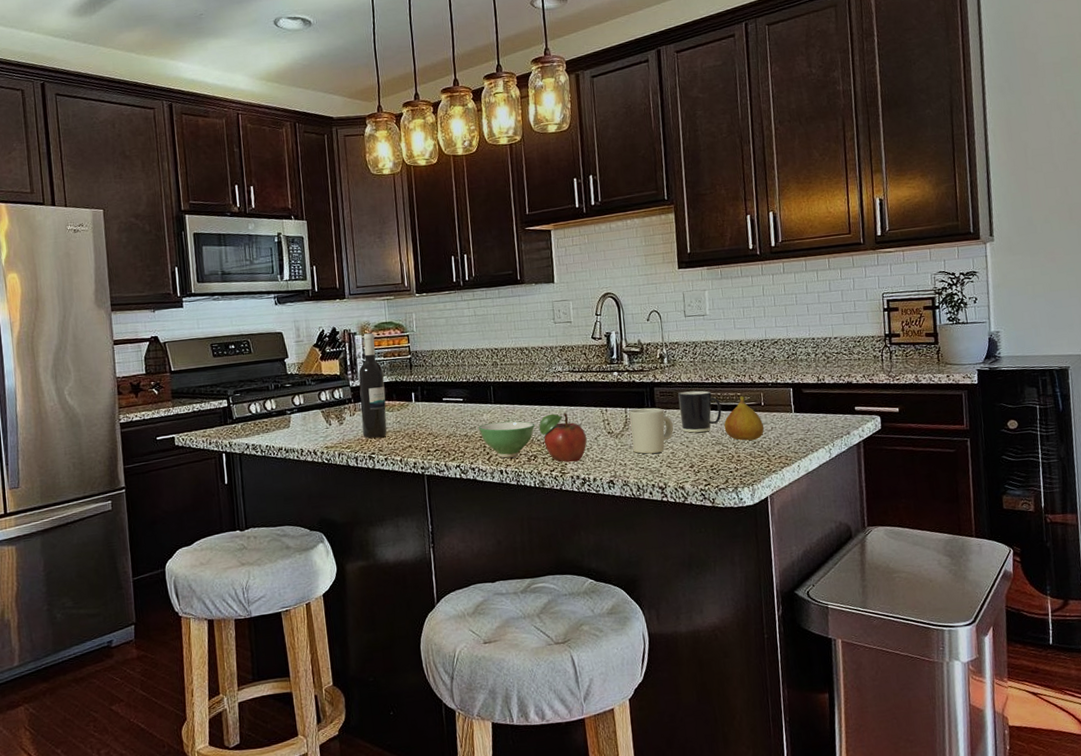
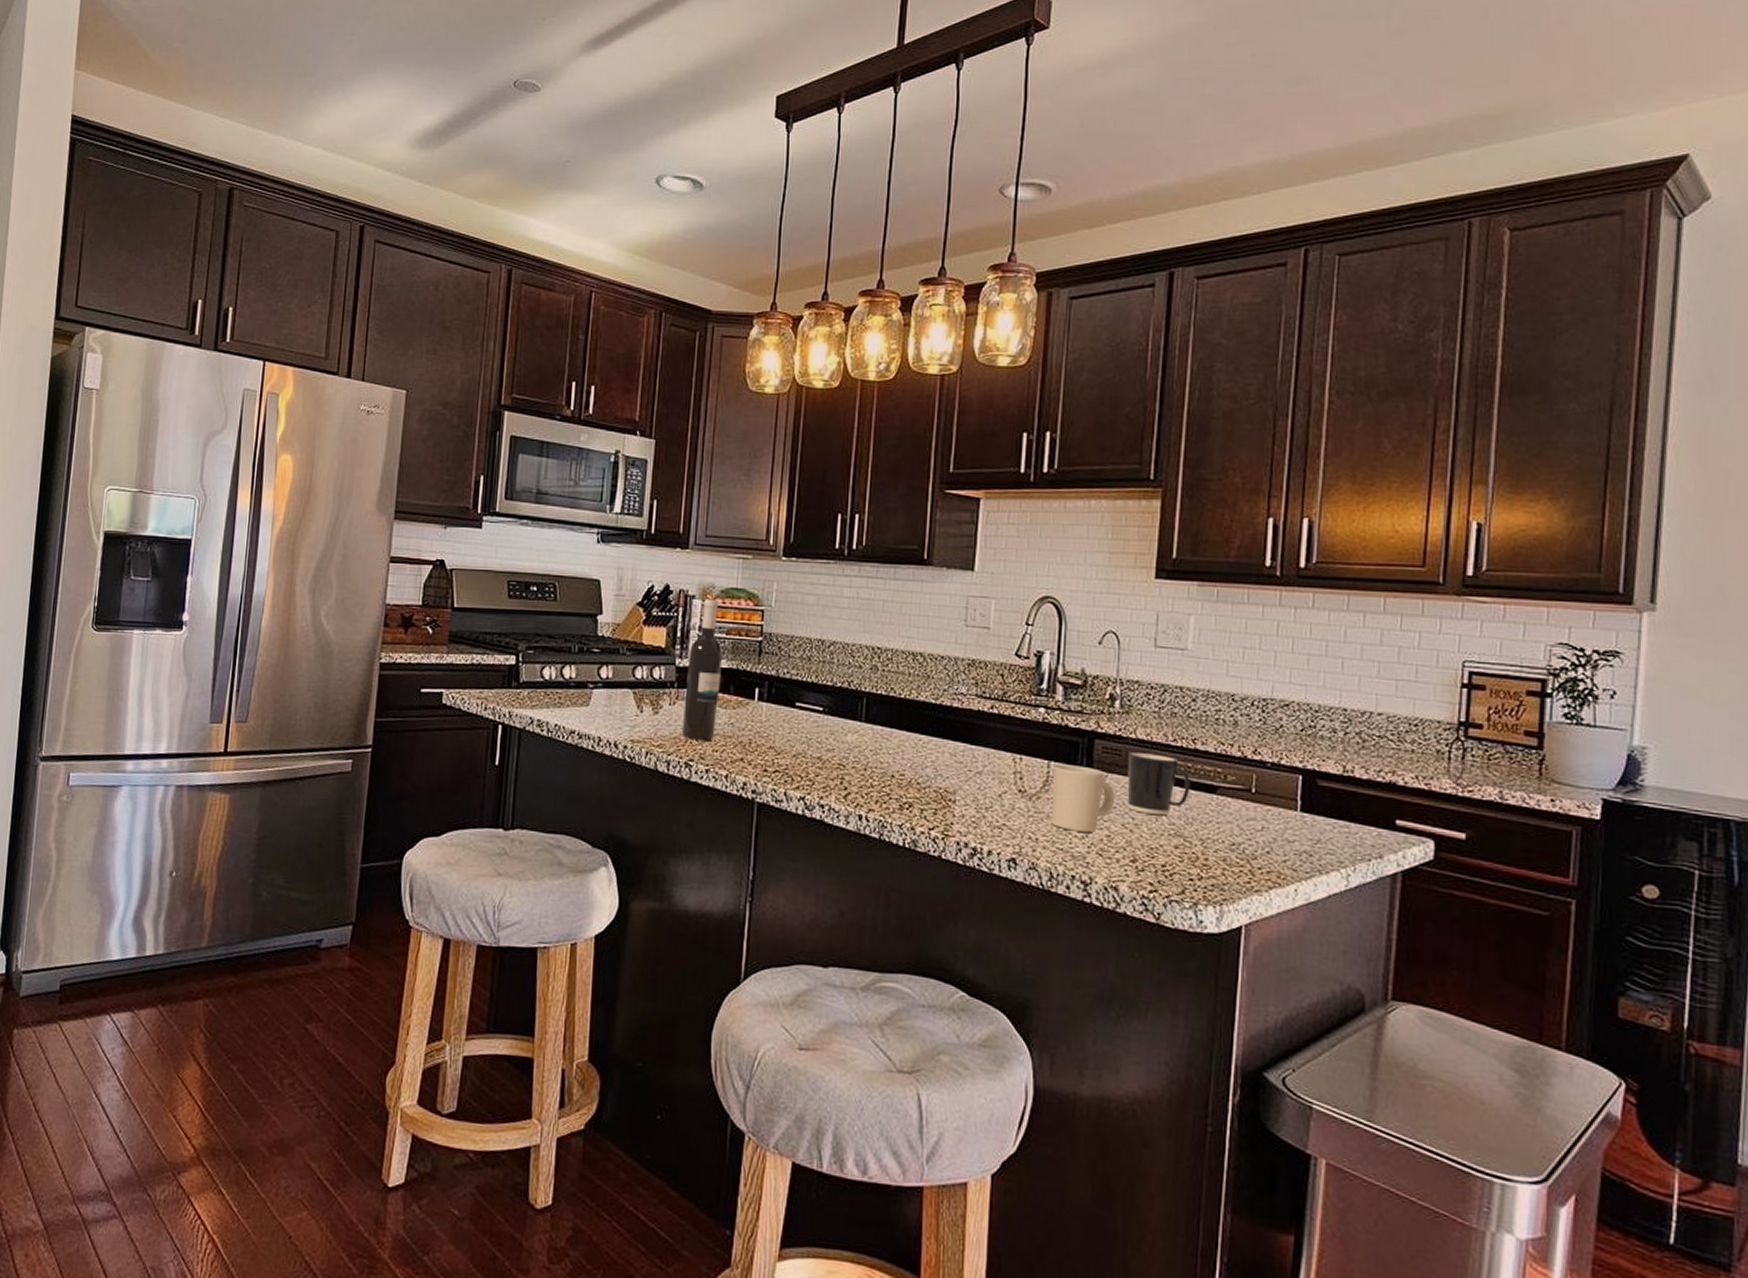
bowl: present [478,421,535,458] -> none [838,747,917,801]
fruit: present [539,412,587,463] -> none [921,750,987,823]
fruit: present [724,396,765,441] -> none [1190,773,1251,841]

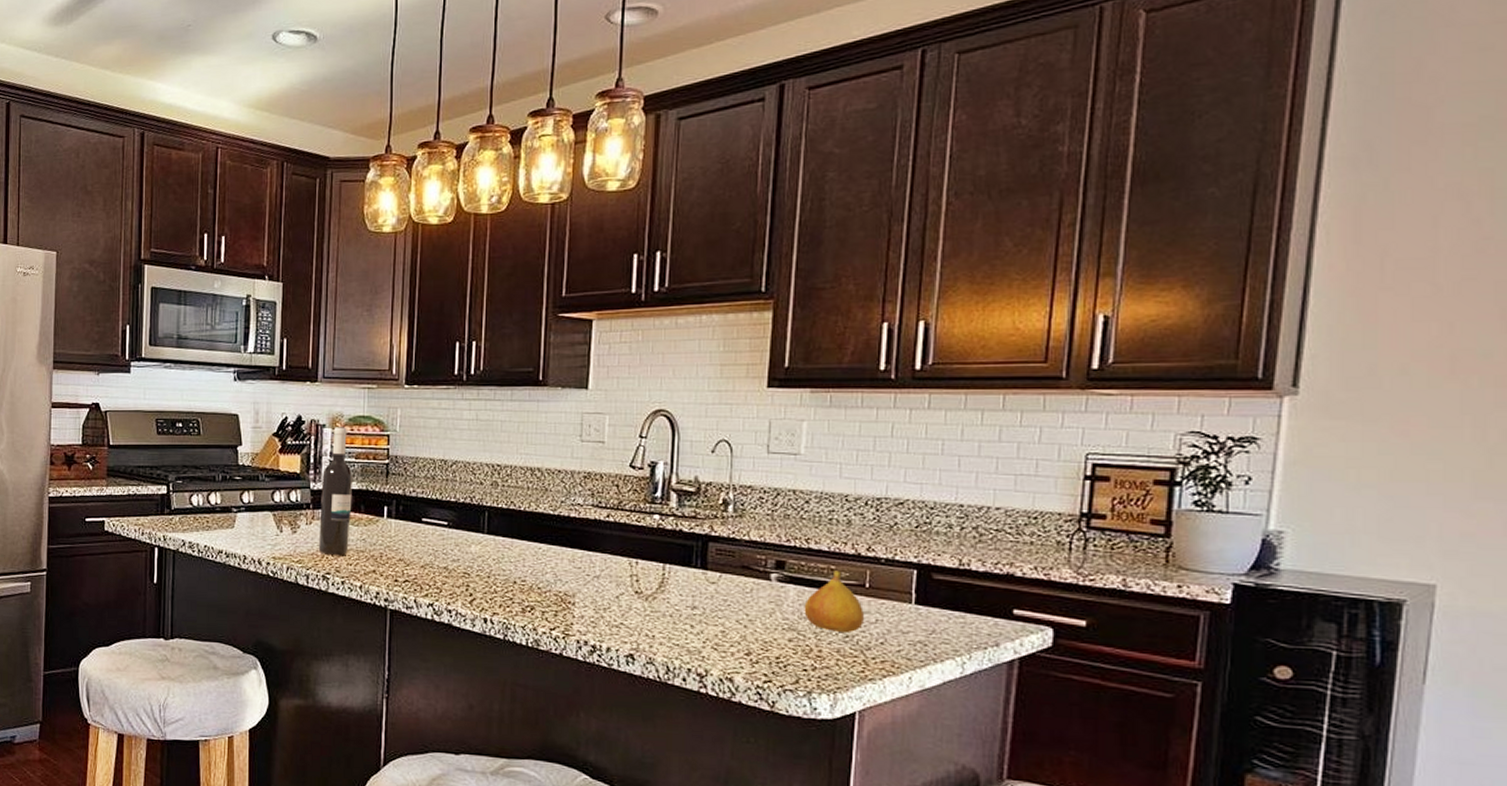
mug: present [1051,764,1116,832] -> none [667,567,730,629]
mug: present [1127,751,1191,816] -> none [741,552,804,612]
fruit: none [1190,773,1251,841] -> present [804,570,865,634]

